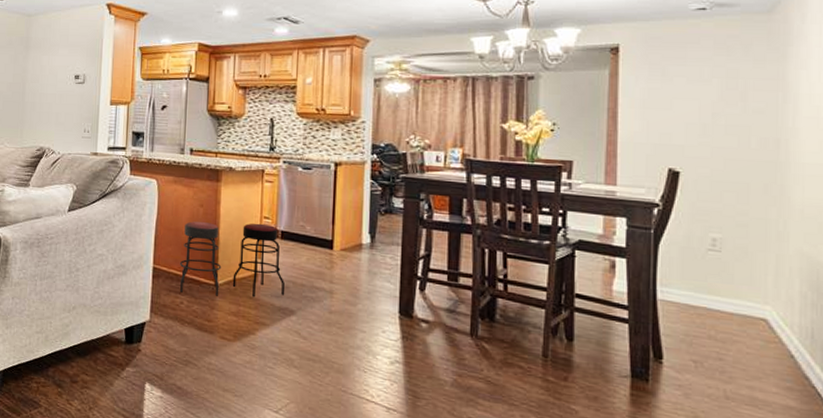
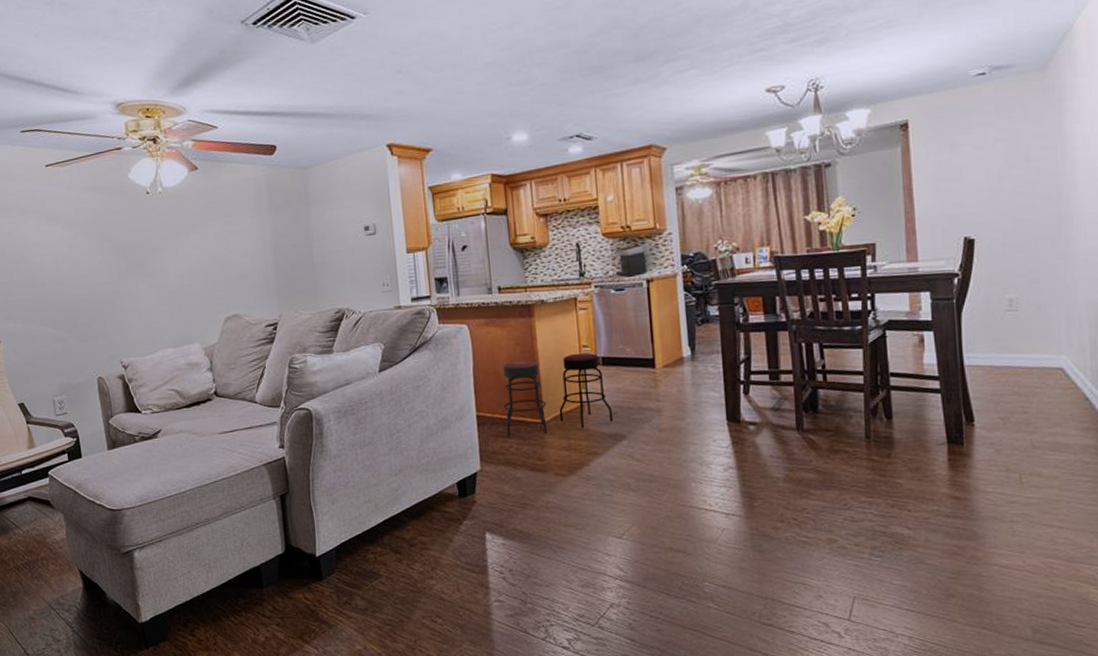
coffee maker: none [305,127,337,158] -> present [614,244,647,277]

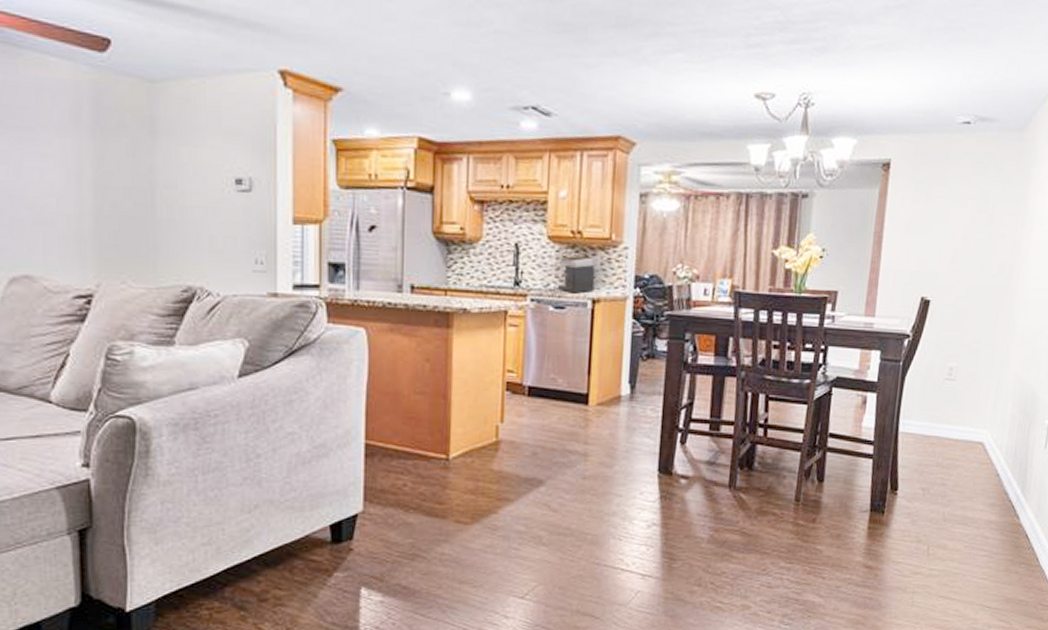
bar stool: present [503,352,614,437] -> none [400,378,533,474]

